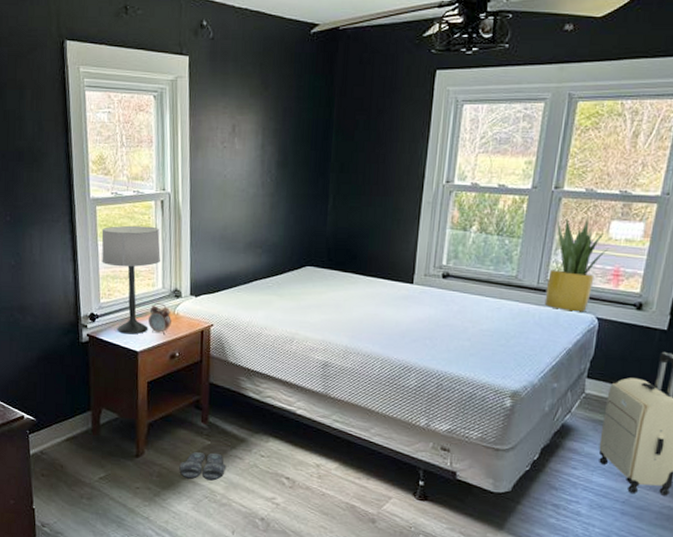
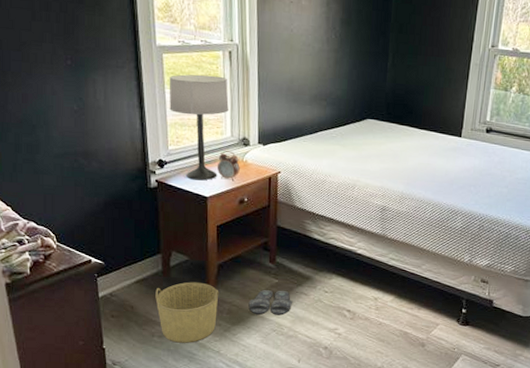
basket: none [85,441,149,507] -> present [155,282,219,343]

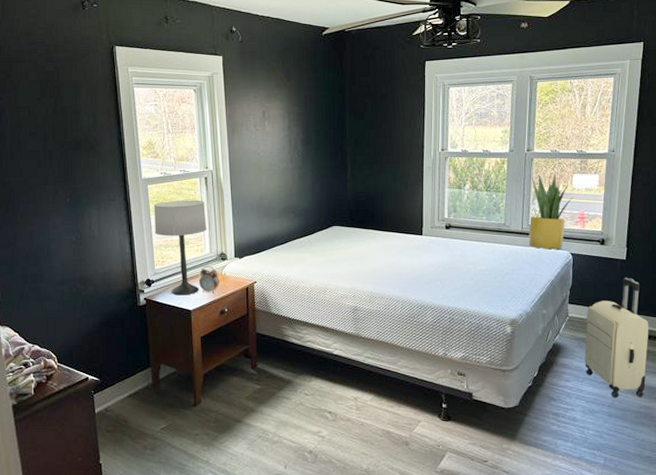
basket: present [155,282,219,343] -> none [147,393,206,454]
slippers: present [248,289,293,315] -> none [234,395,276,421]

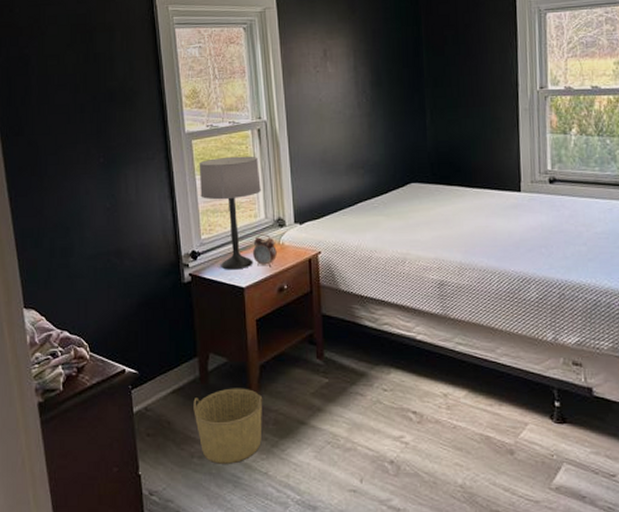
basket: none [147,393,206,454] -> present [193,388,263,464]

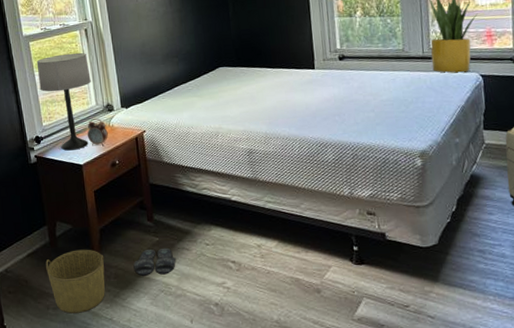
slippers: none [297,391,348,423] -> present [133,247,177,276]

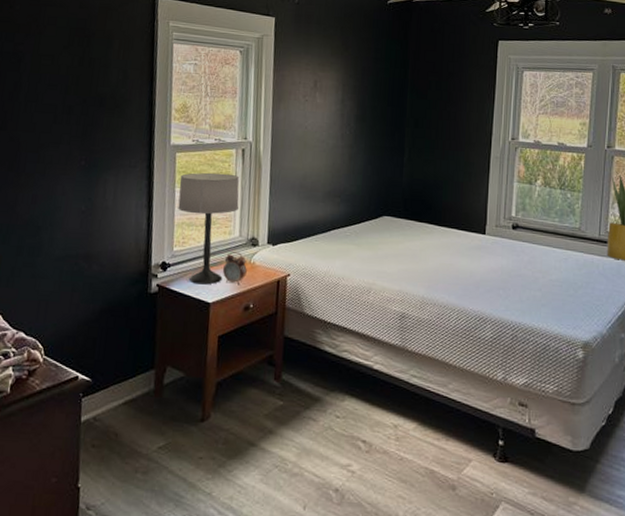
basket: present [45,249,105,314] -> none [143,403,216,482]
slippers: present [133,247,177,276] -> none [248,413,300,447]

